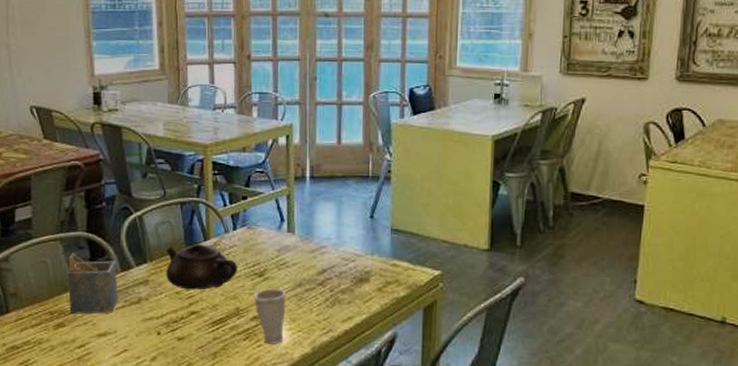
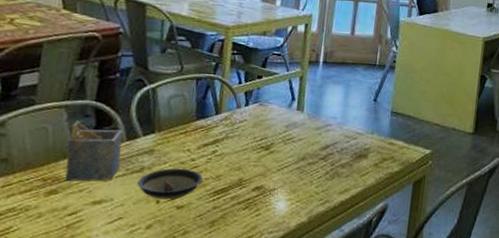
saucer: none [137,298,199,331] -> present [137,168,203,200]
teapot: present [166,243,238,290] -> none [173,117,246,161]
cup: present [253,288,286,344] -> none [257,161,290,214]

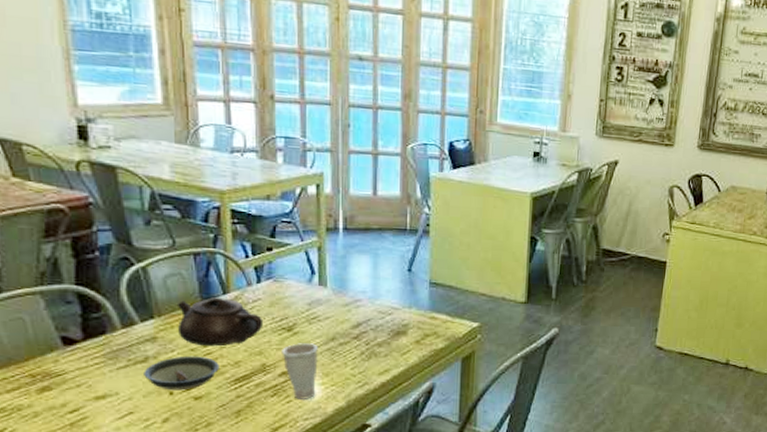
napkin holder: present [65,120,123,182] -> none [52,308,119,376]
teapot: none [173,117,246,161] -> present [178,297,264,347]
cup: none [257,161,290,214] -> present [282,343,318,399]

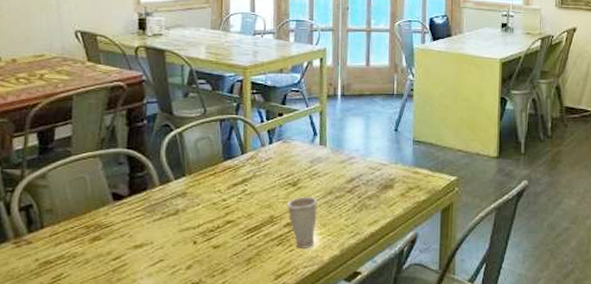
saucer: present [144,356,219,391] -> none [174,209,235,240]
teapot: present [178,297,264,347] -> none [204,157,273,201]

